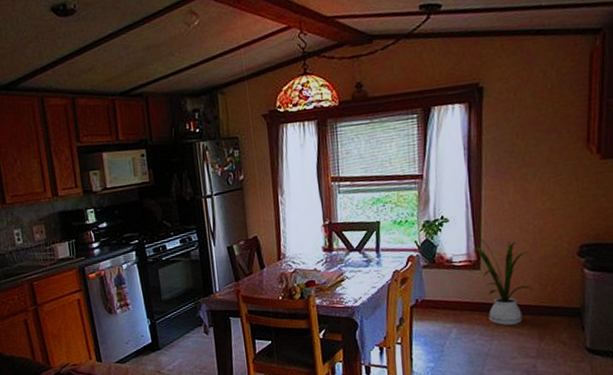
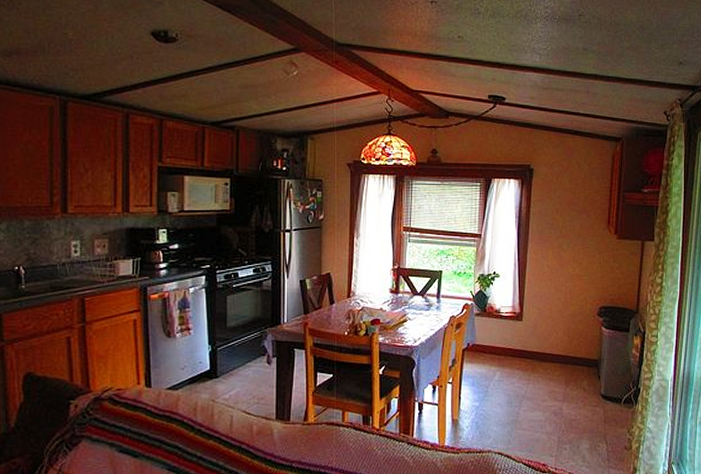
house plant: present [471,235,534,326] -> none [516,290,564,371]

